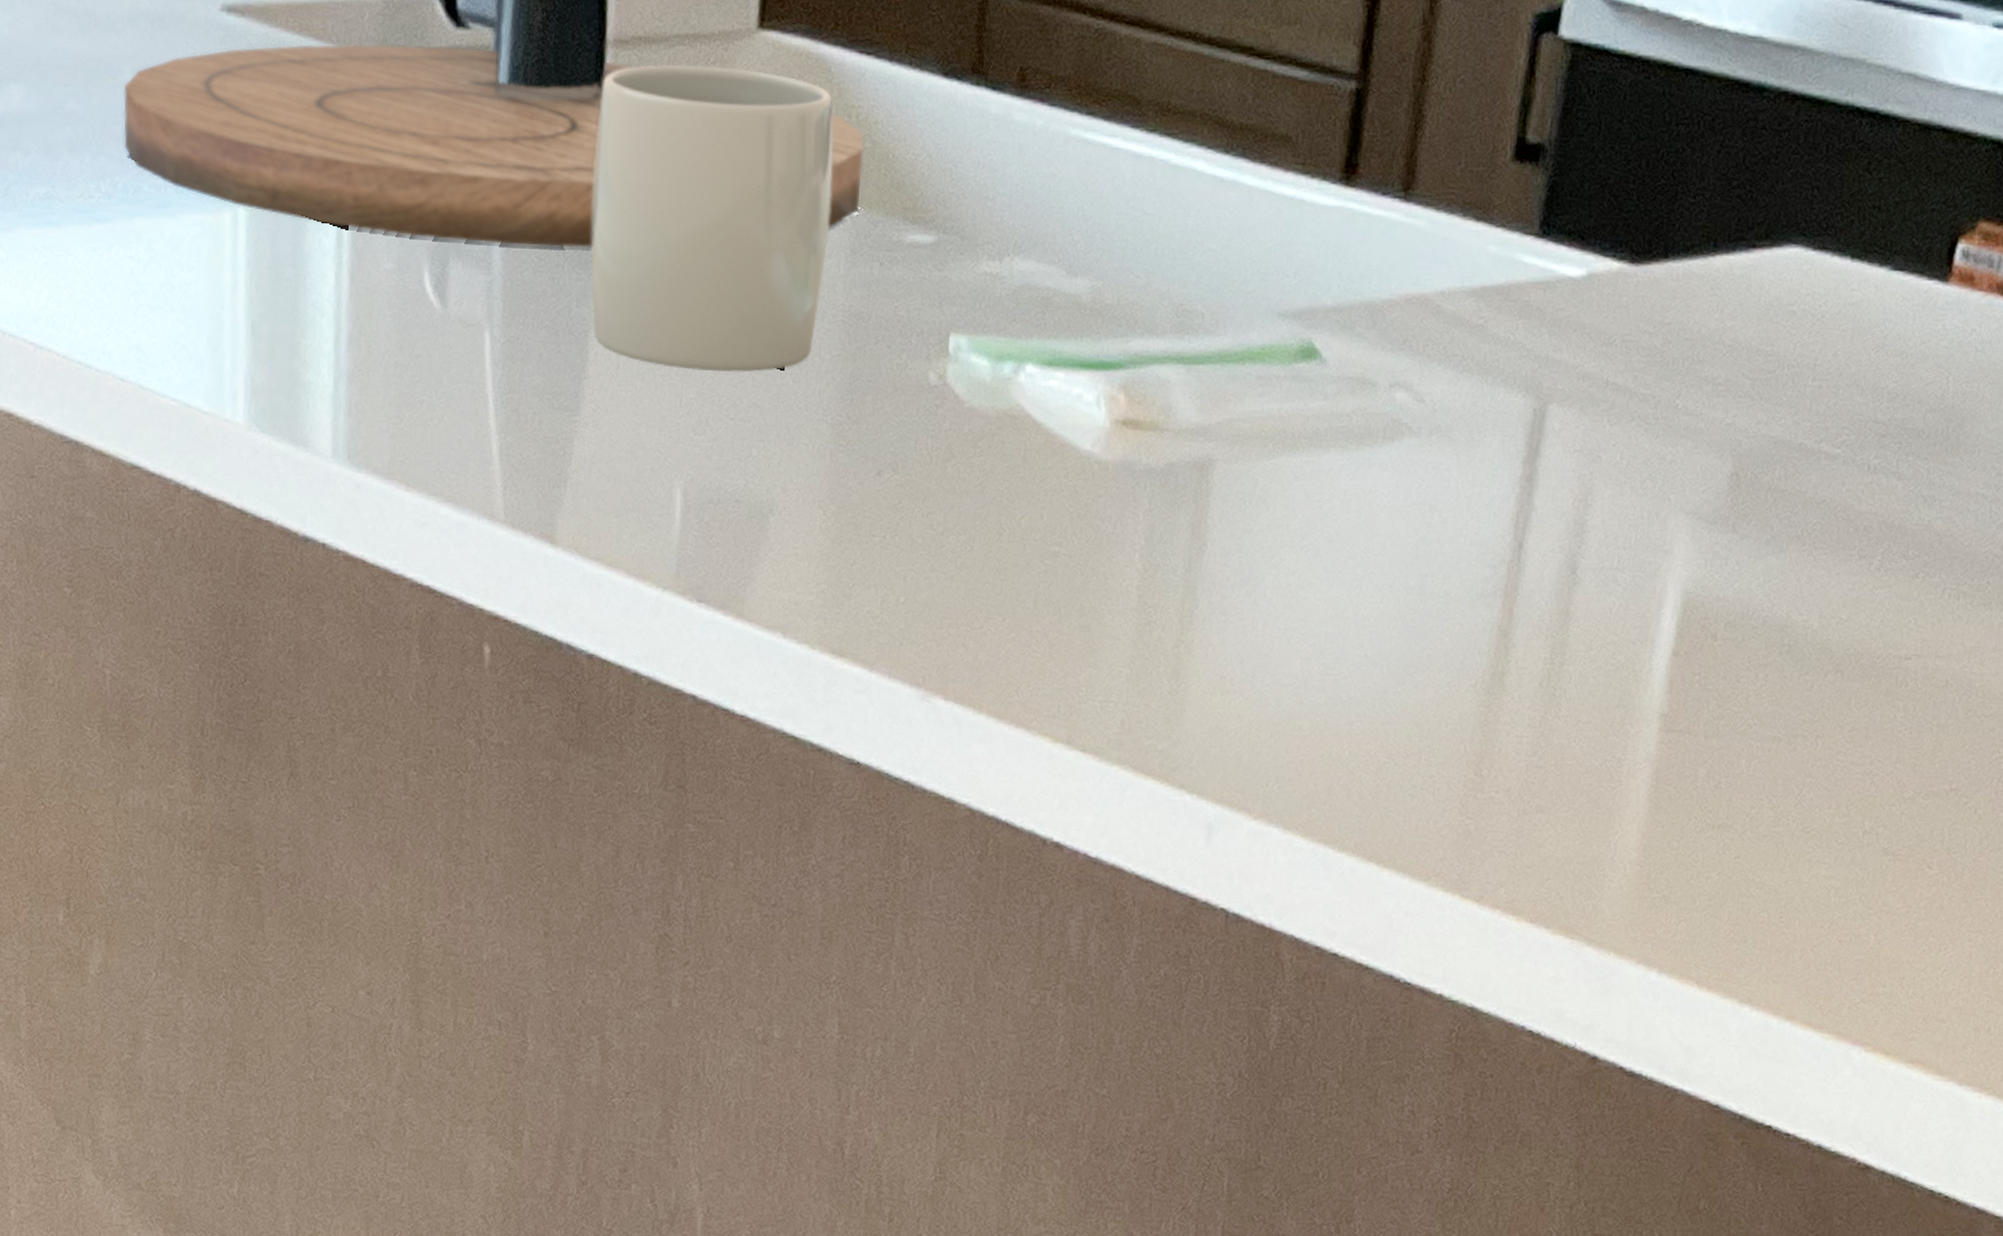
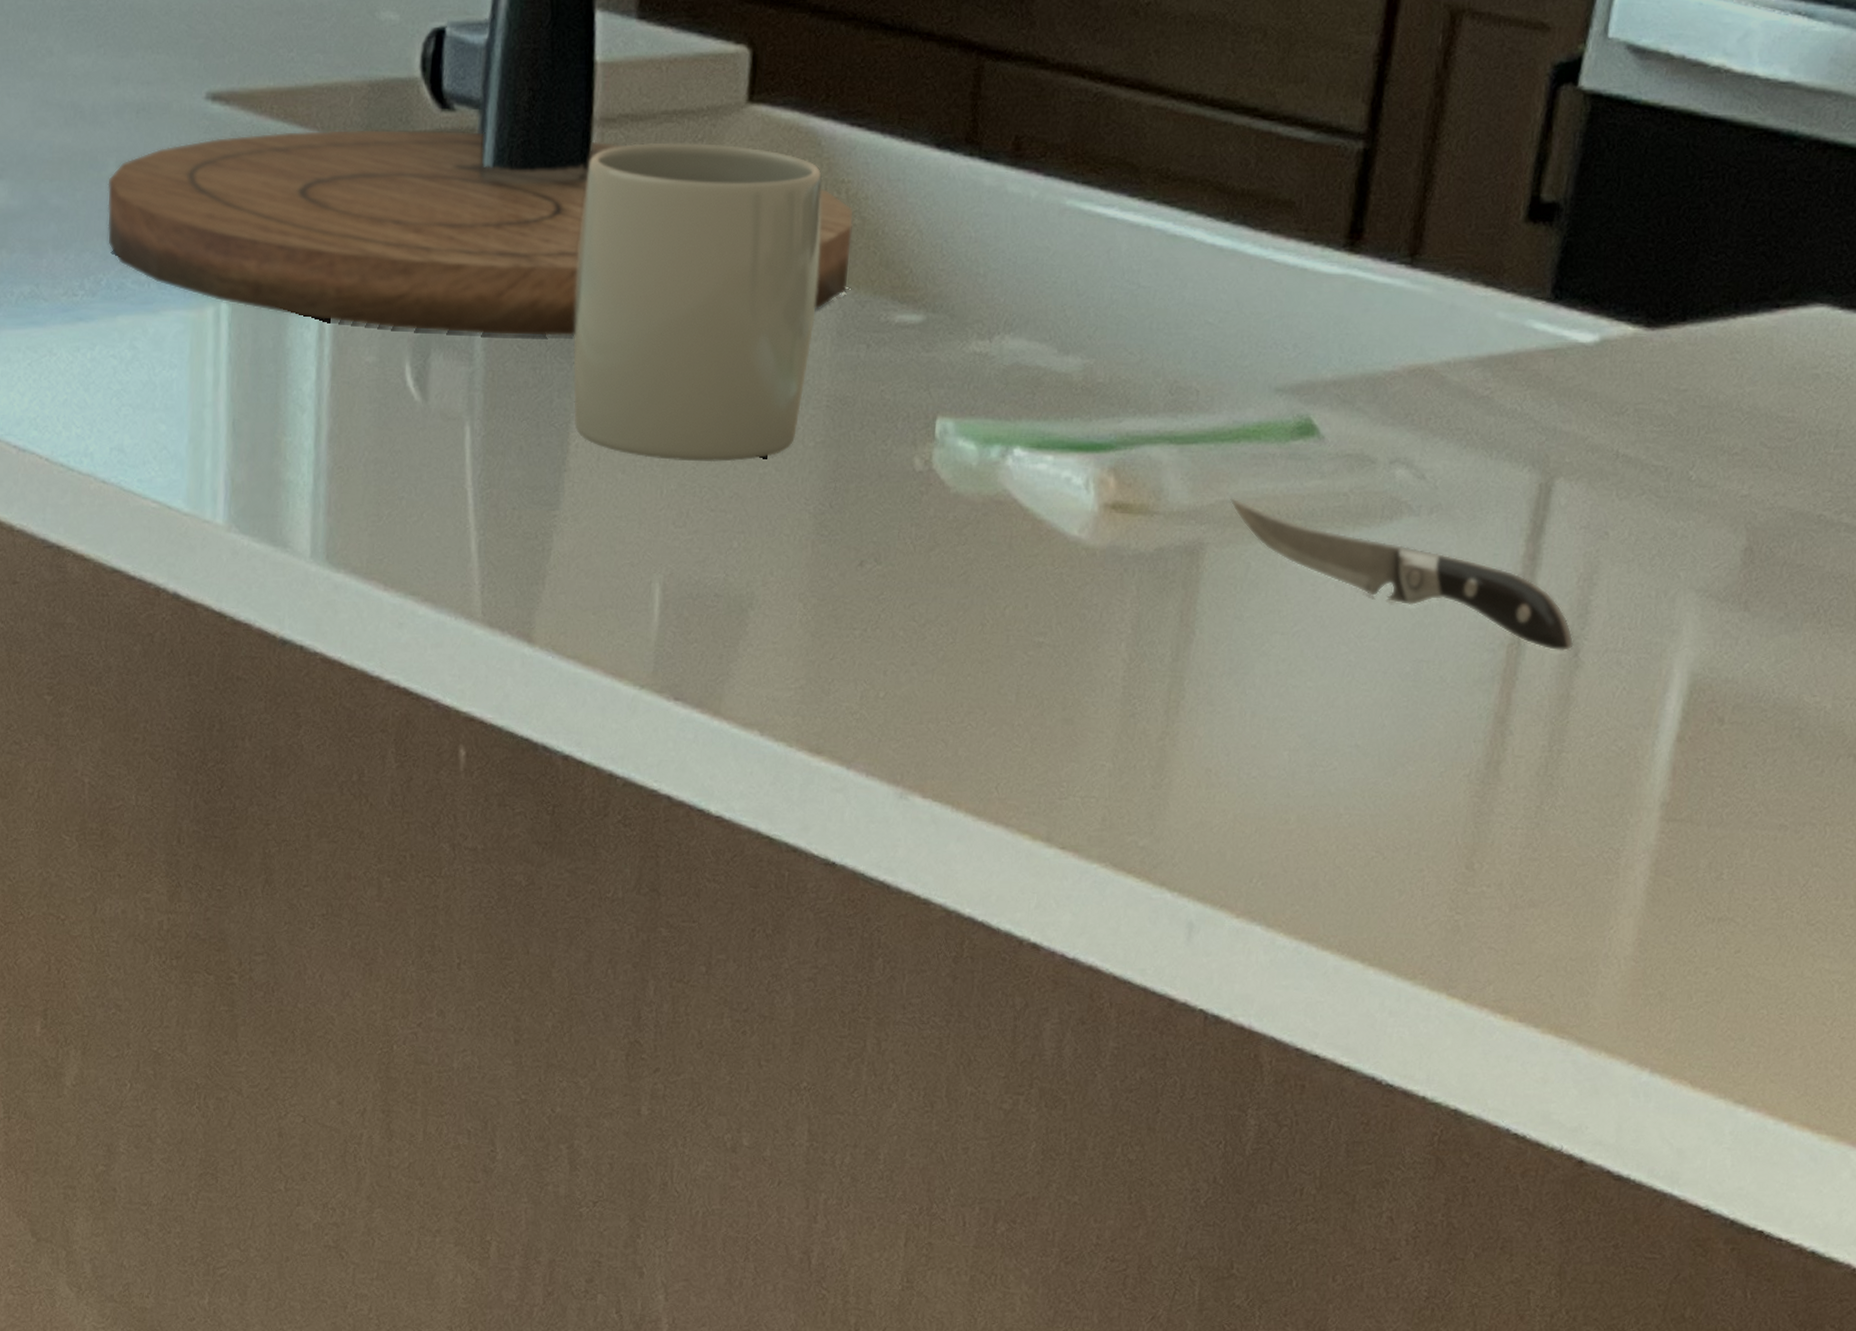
kitchen knife: none [1237,417,1572,569] -> present [1230,498,1574,652]

